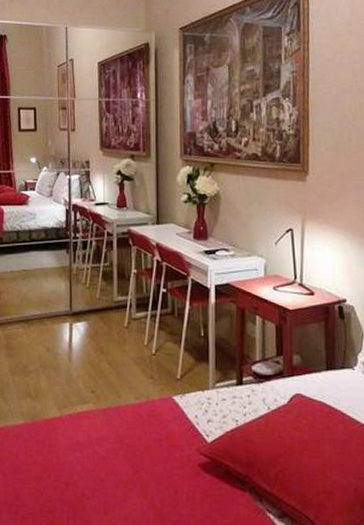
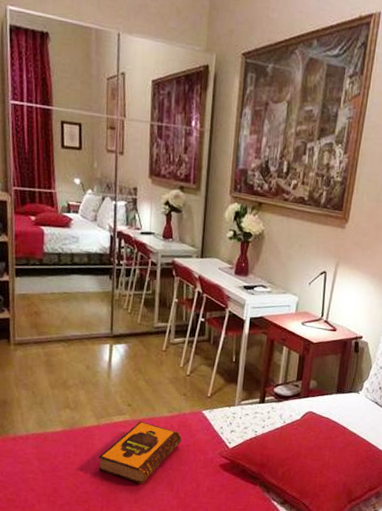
hardback book: none [63,411,152,490] -> present [98,421,182,484]

